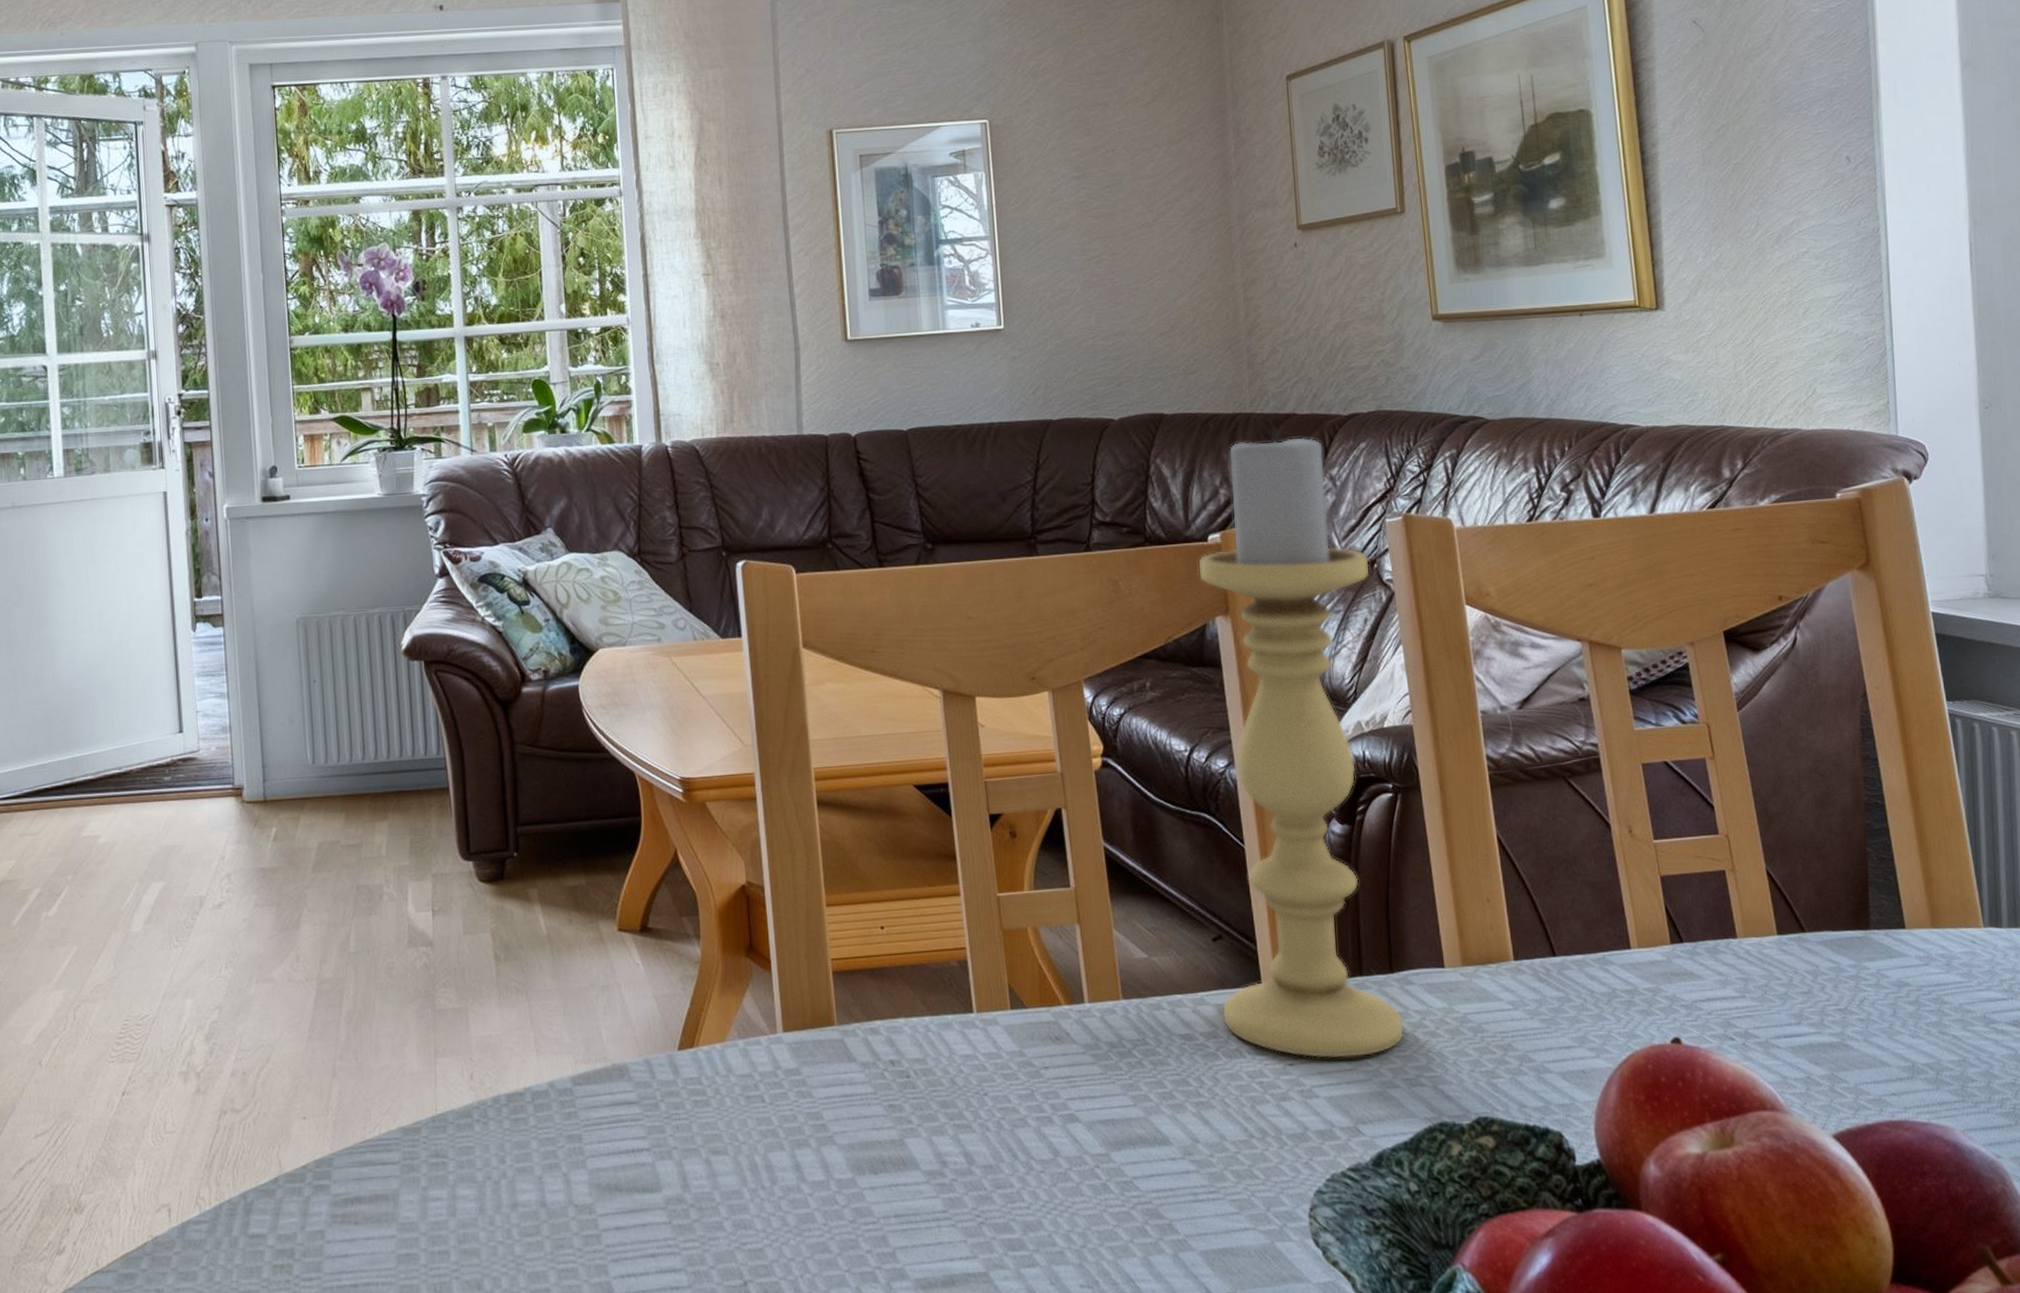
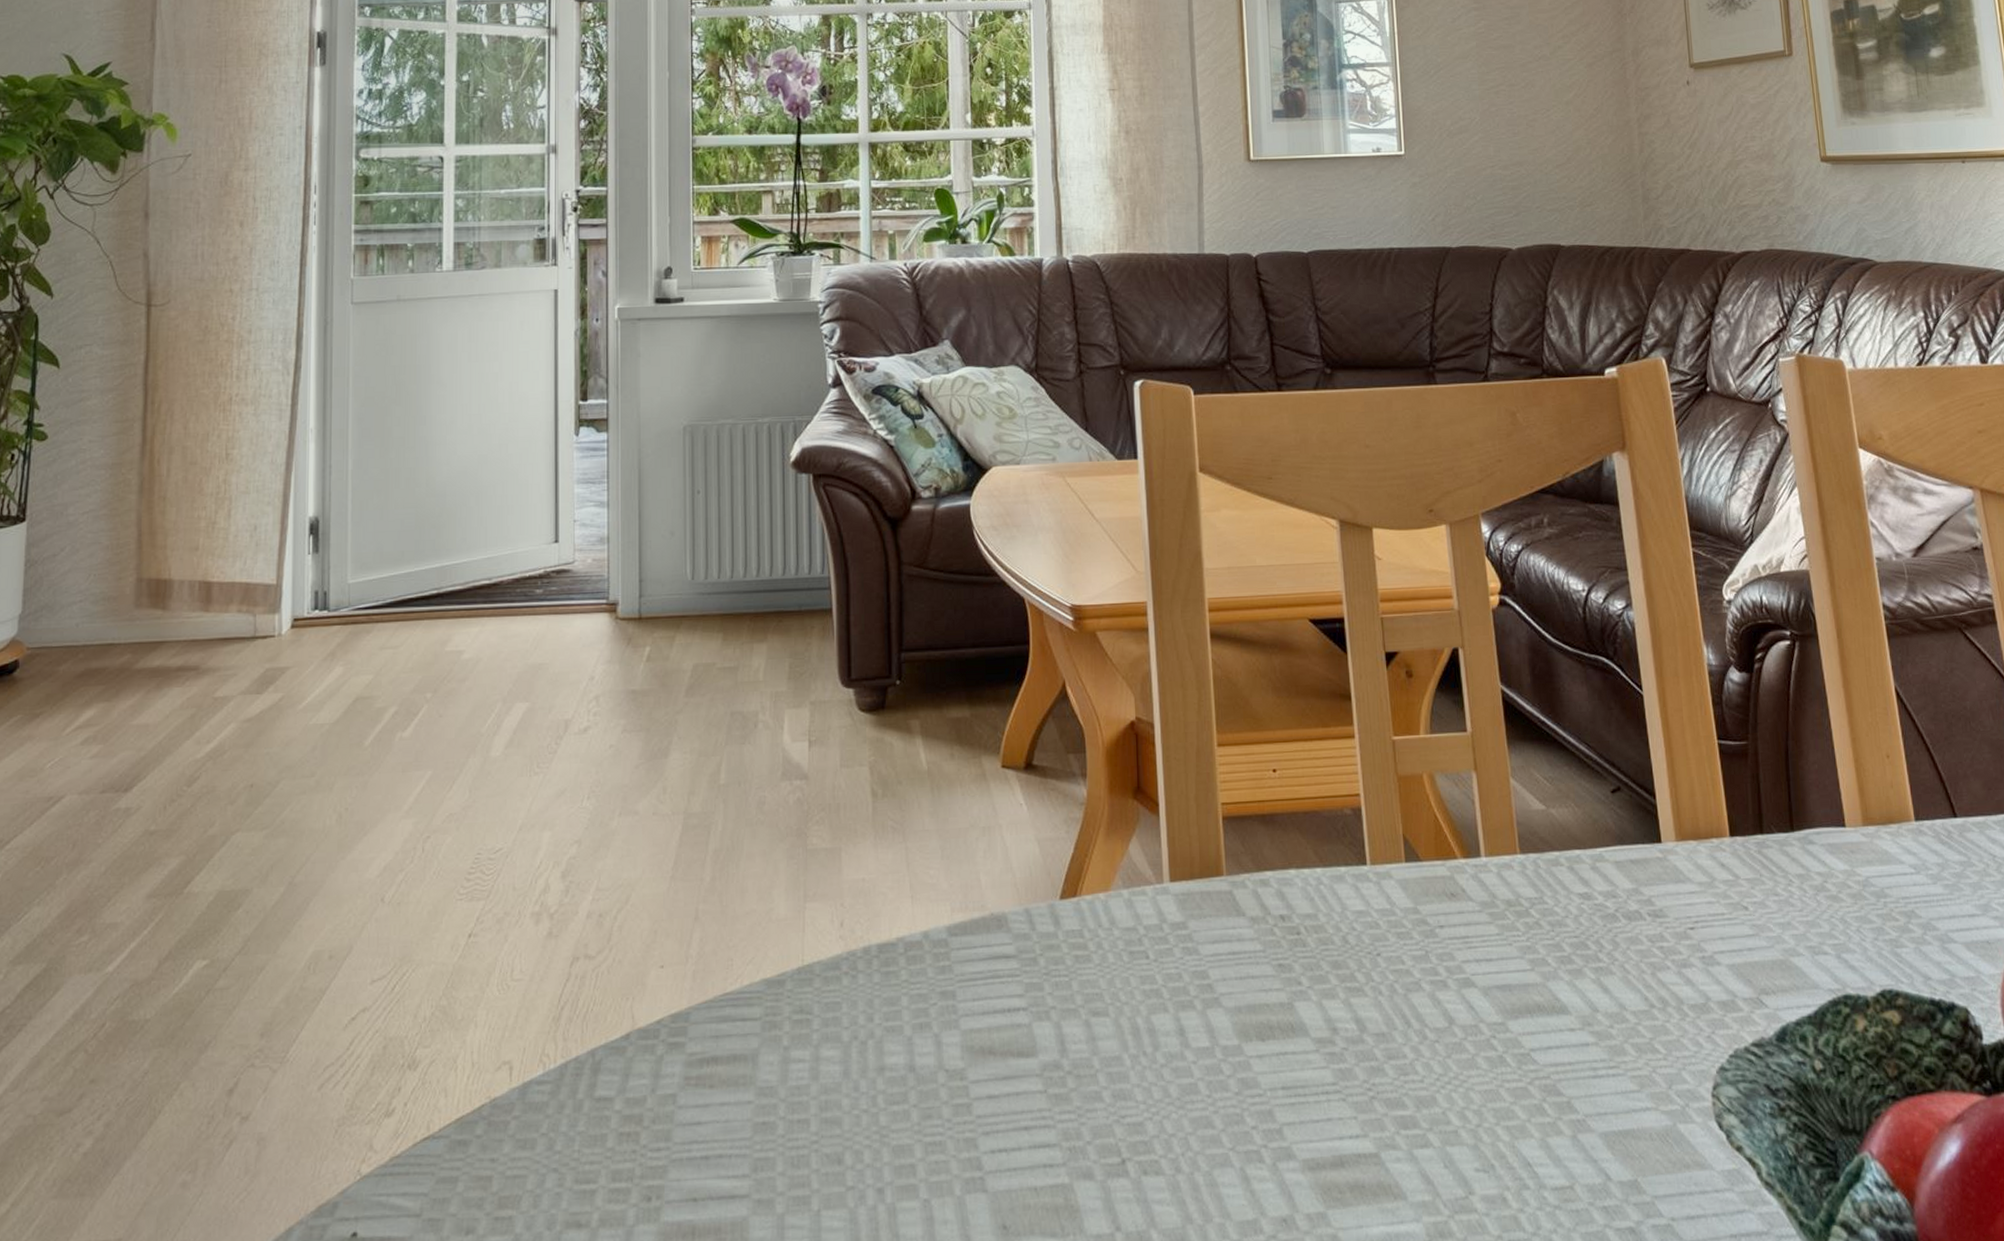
candle holder: present [1199,427,1405,1059] -> none [1596,262,1807,924]

